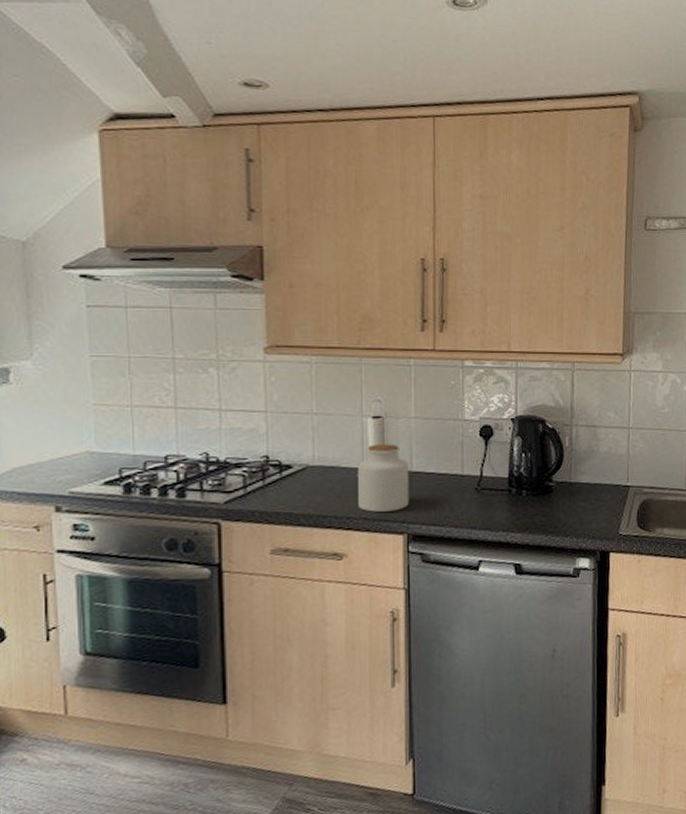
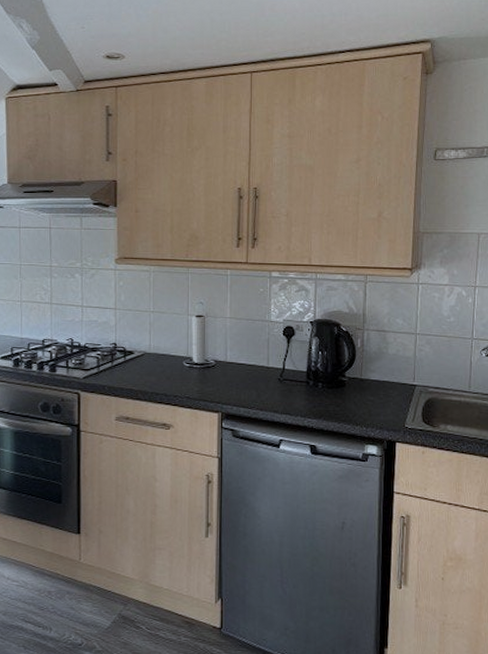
jar: present [357,444,409,512] -> none [182,338,224,393]

